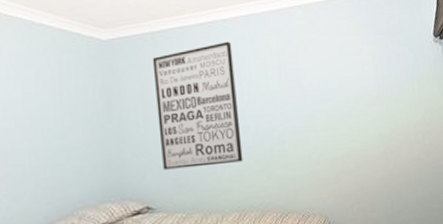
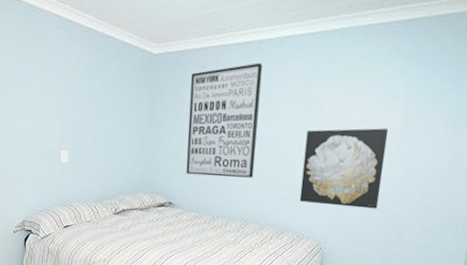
wall art: none [290,93,374,178] -> present [299,128,389,209]

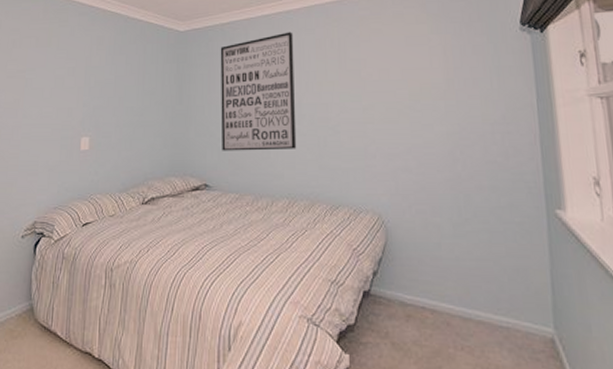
wall art: present [299,128,389,209] -> none [348,85,438,172]

